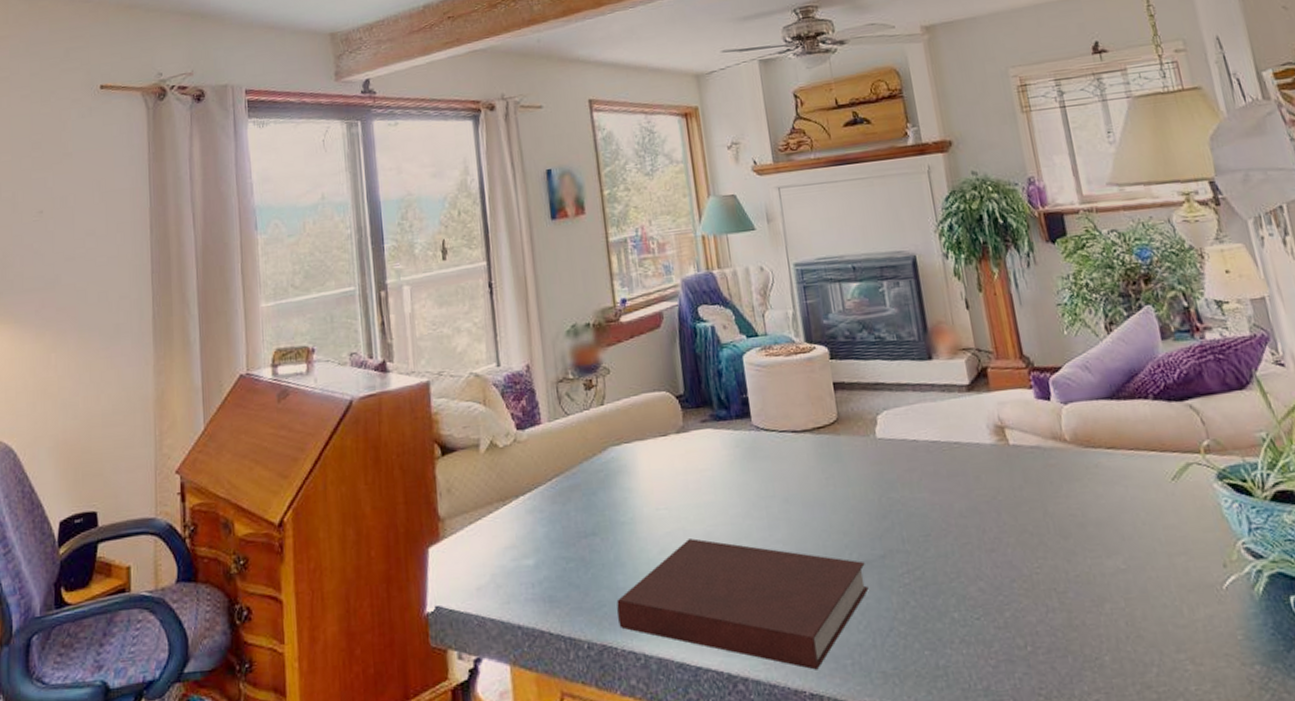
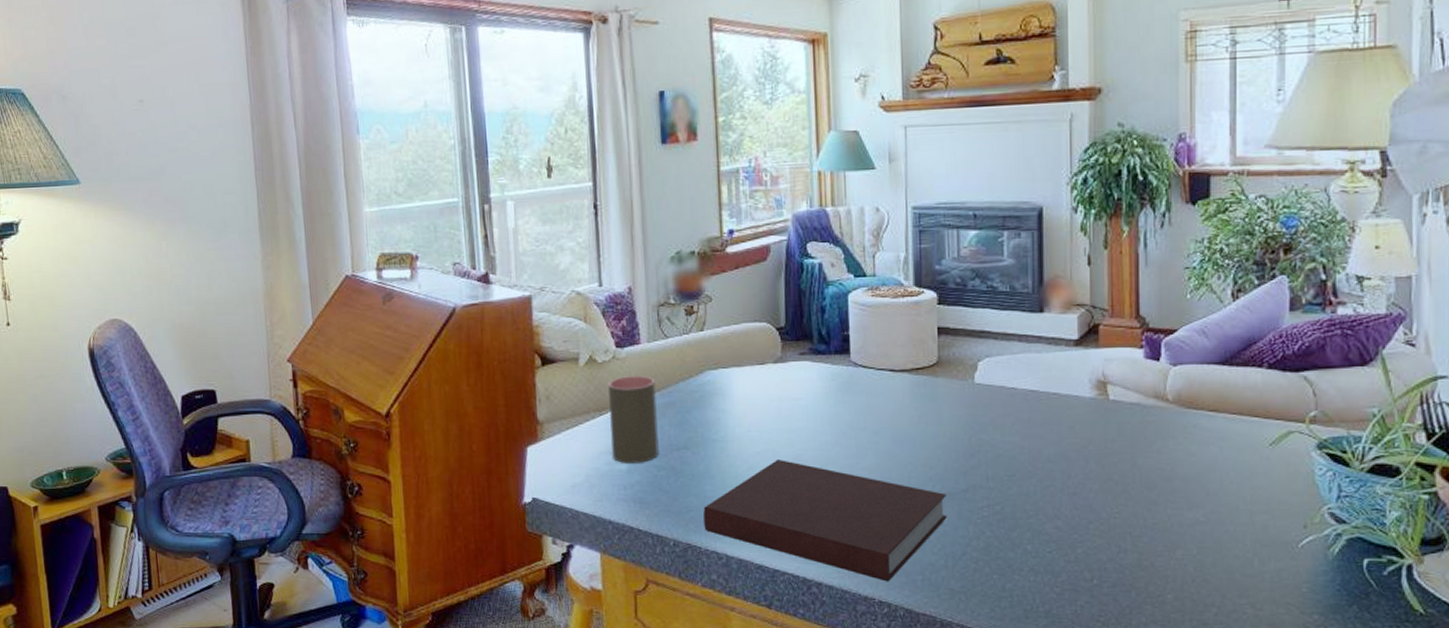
cup: none [510,458,567,558] -> present [608,376,659,463]

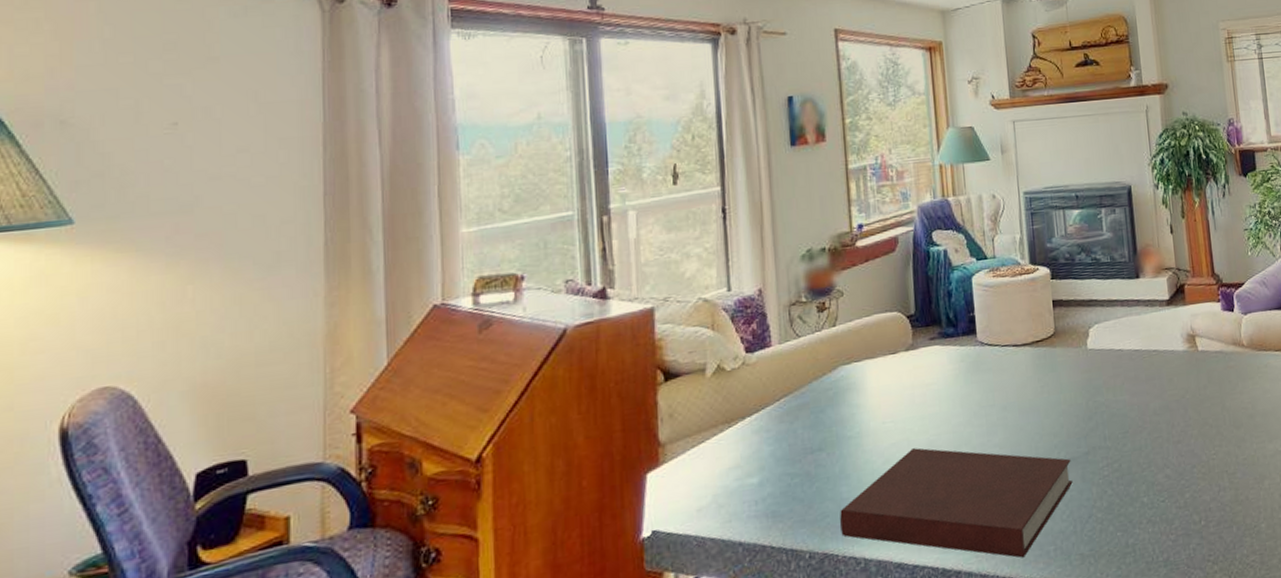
cup: present [608,376,659,463] -> none [738,379,792,476]

